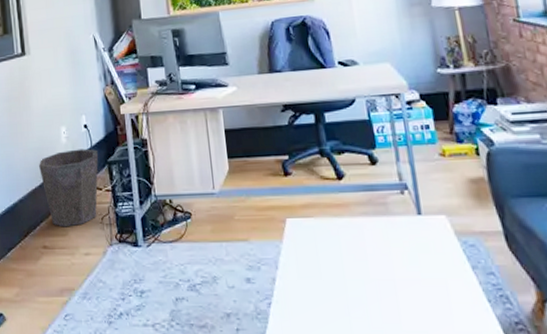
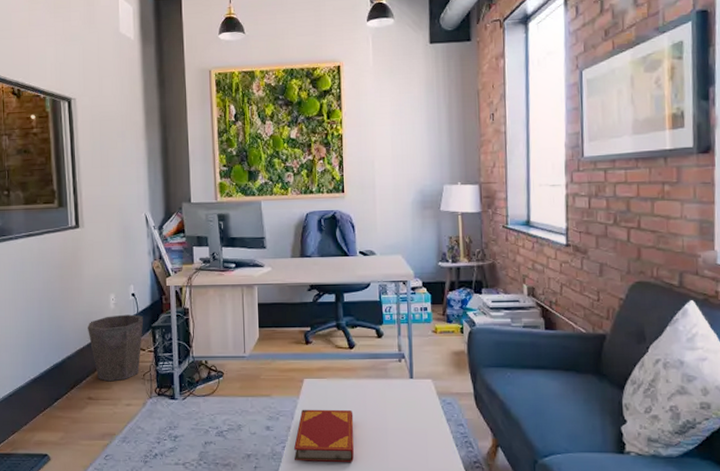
hardback book: none [281,255,358,323] -> present [293,409,354,462]

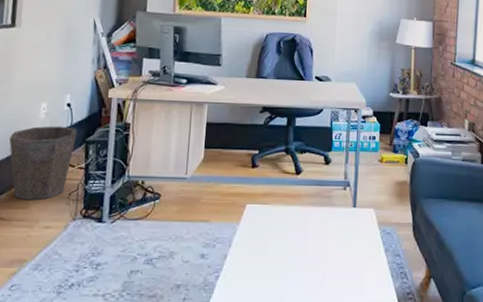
hardback book: present [293,409,354,462] -> none [226,236,294,293]

